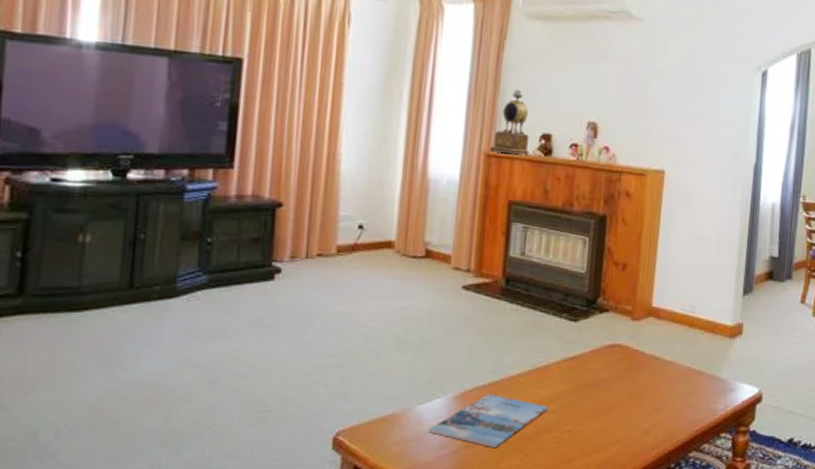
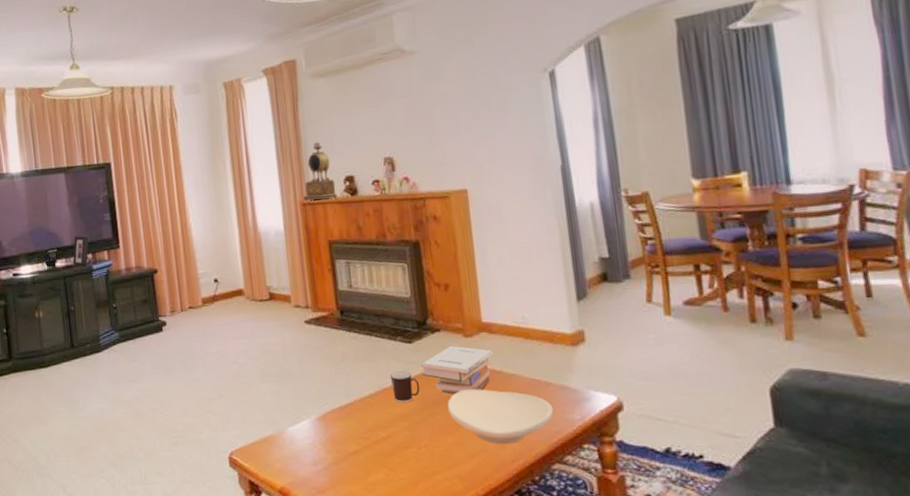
picture frame: none [155,143,189,185] -> present [72,236,89,267]
magazine: present [428,393,549,449] -> none [301,414,402,464]
mug: none [546,350,577,384] -> present [390,371,420,403]
books: none [582,327,657,378] -> present [421,345,494,394]
decorative bowl: none [600,374,701,431] -> present [447,389,554,444]

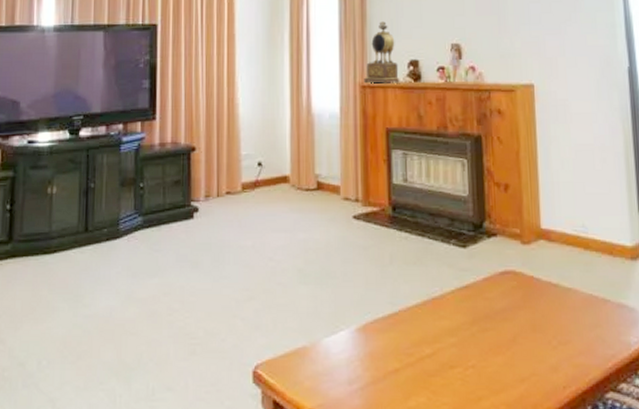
picture frame: present [72,236,89,267] -> none [99,103,122,138]
mug: present [390,371,420,403] -> none [440,279,472,315]
books: present [421,345,494,394] -> none [475,252,552,307]
decorative bowl: present [447,389,554,444] -> none [500,303,610,367]

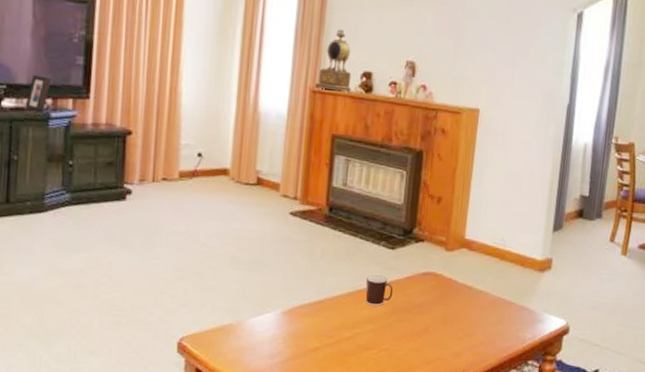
picture frame: none [99,103,122,138] -> present [25,75,52,112]
mug: none [440,279,472,315] -> present [365,275,393,306]

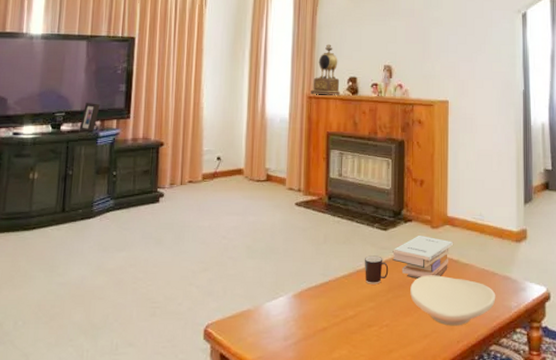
books: none [398,256,469,303] -> present [392,234,454,279]
decorative bowl: none [415,300,510,354] -> present [410,275,496,326]

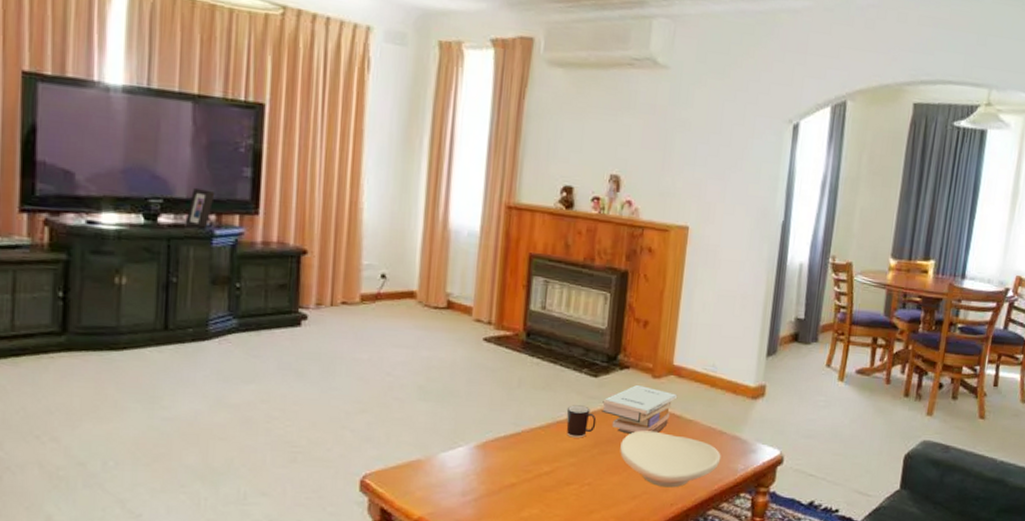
clock: present [311,44,341,96] -> none [511,140,551,208]

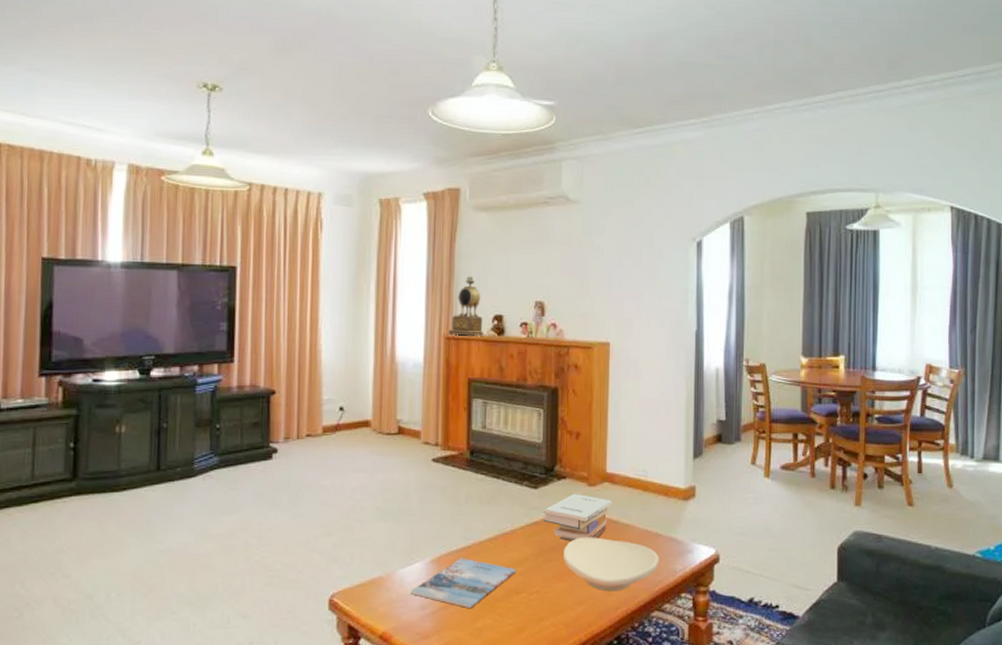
picture frame: present [185,188,215,230] -> none [173,344,197,379]
magazine: none [451,444,569,498] -> present [410,557,517,609]
clock: none [511,140,551,208] -> present [449,276,484,337]
mug: present [566,405,597,438] -> none [511,516,539,548]

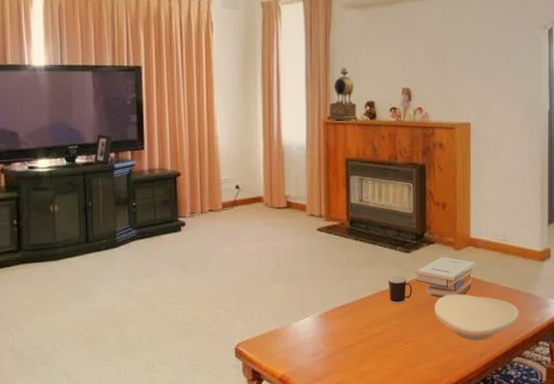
picture frame: none [173,344,197,379] -> present [94,135,113,165]
magazine: present [410,557,517,609] -> none [303,312,394,356]
mug: none [511,516,539,548] -> present [388,277,413,304]

